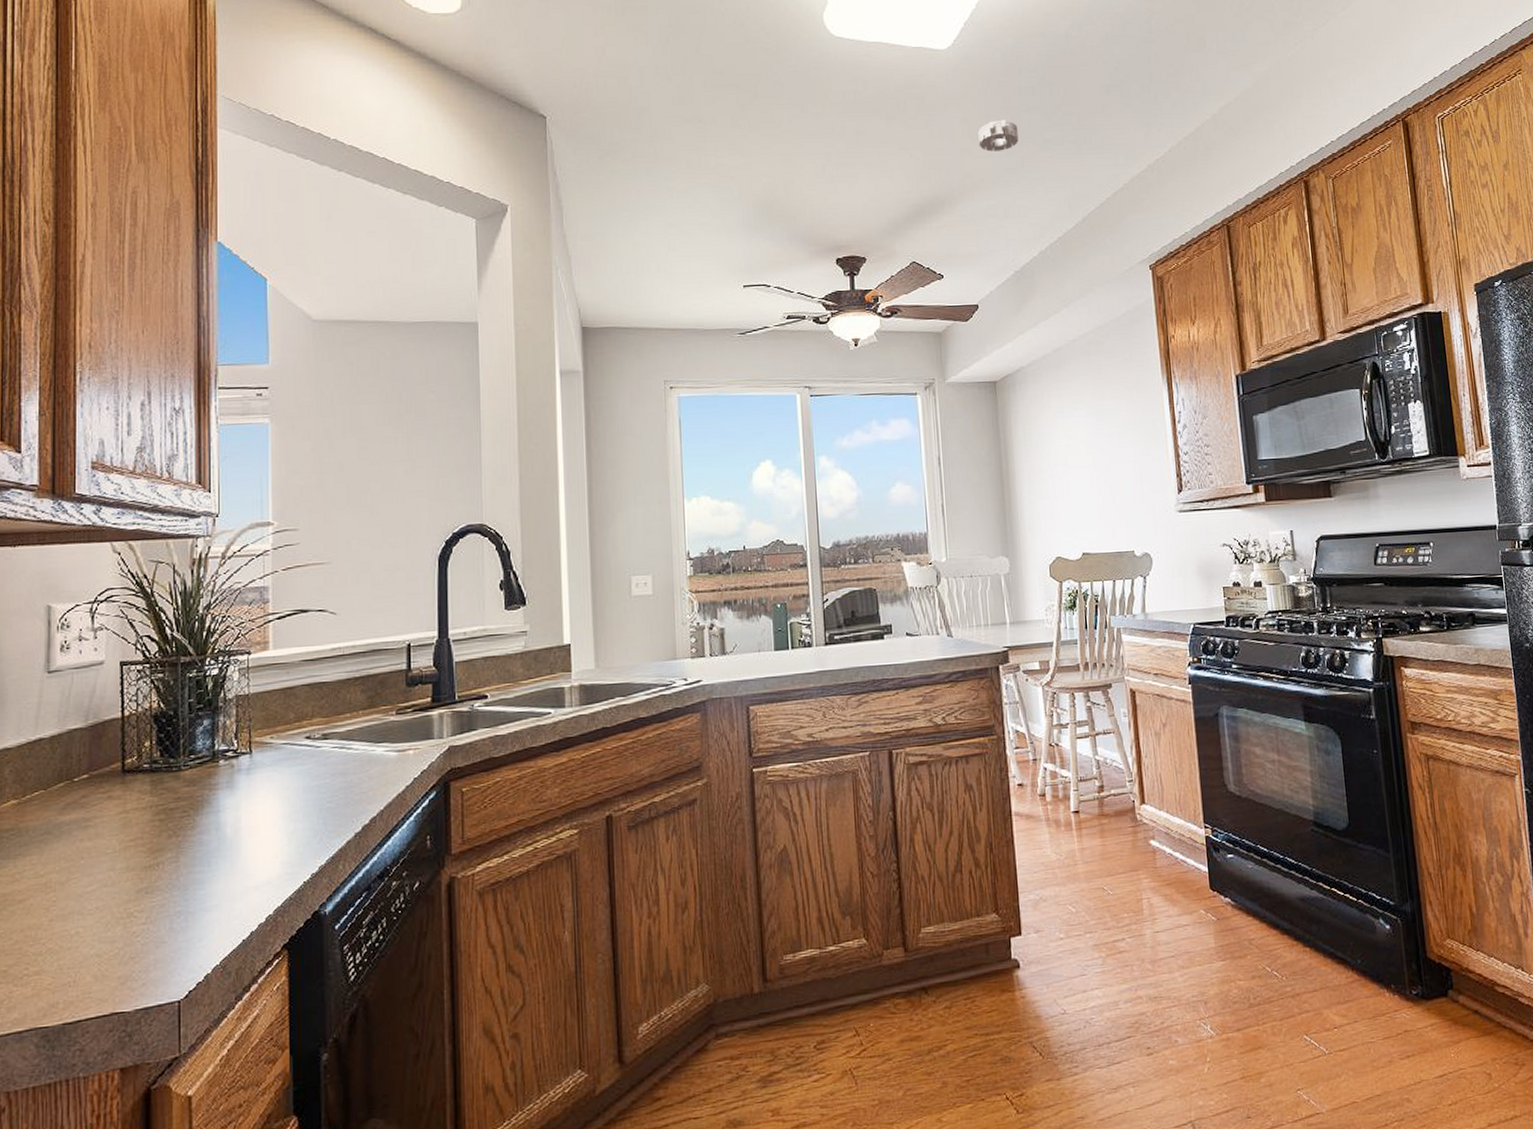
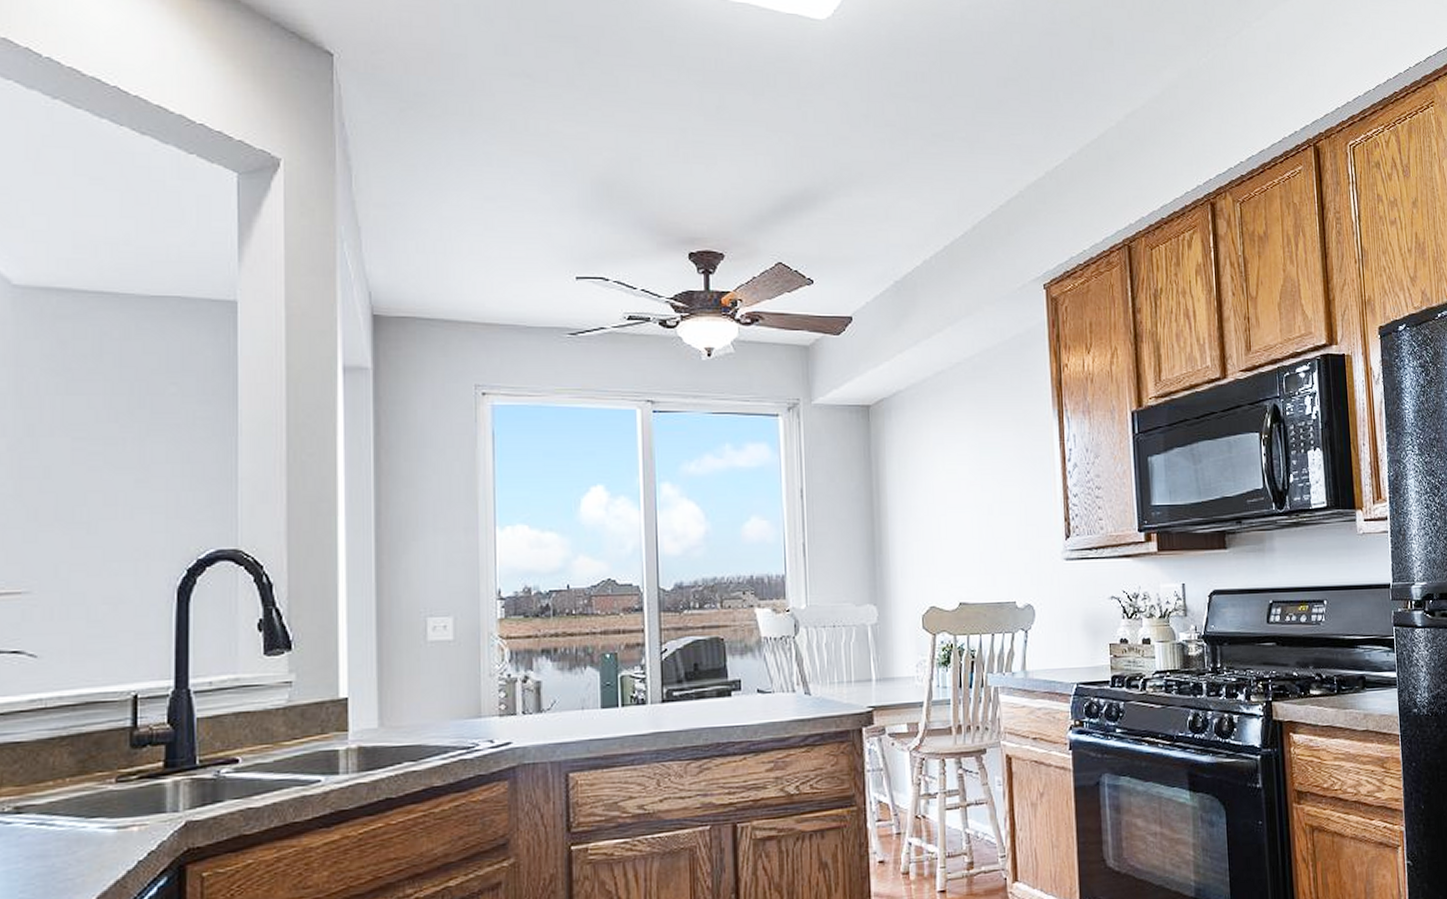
smoke detector: present [978,119,1019,151] -> none [858,107,904,143]

